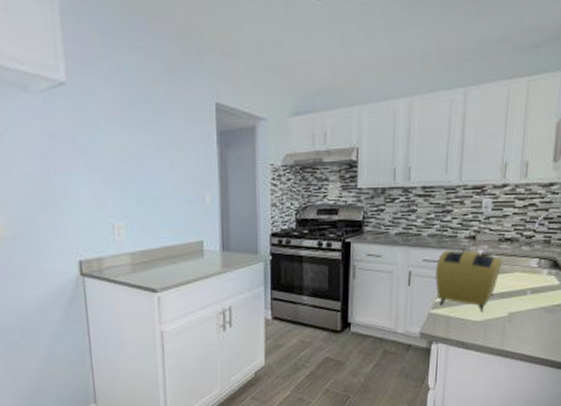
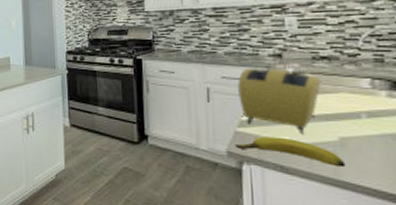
banana: none [427,316,510,339] -> present [235,136,346,168]

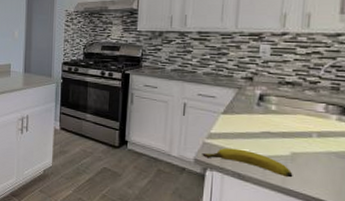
toaster: present [238,68,321,134] -> none [210,88,284,148]

